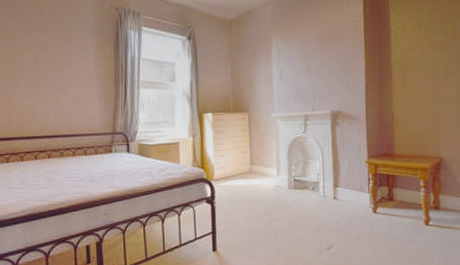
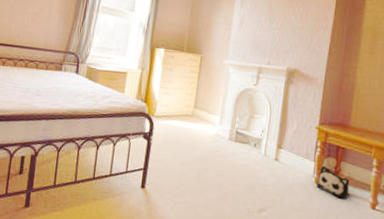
plush toy: none [375,195,406,222] -> present [317,165,351,199]

